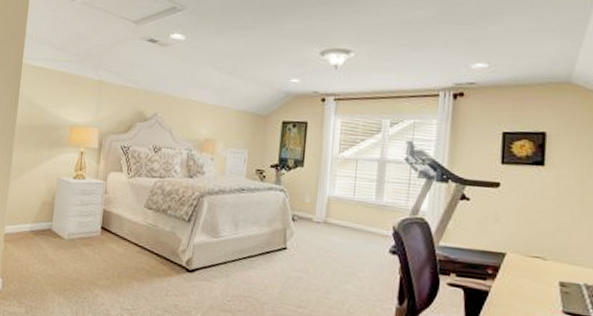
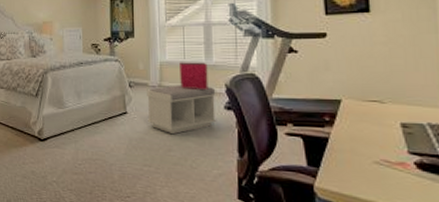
bench: none [308,222,383,275] -> present [147,85,217,134]
storage bin: none [347,198,377,231] -> present [180,62,208,89]

